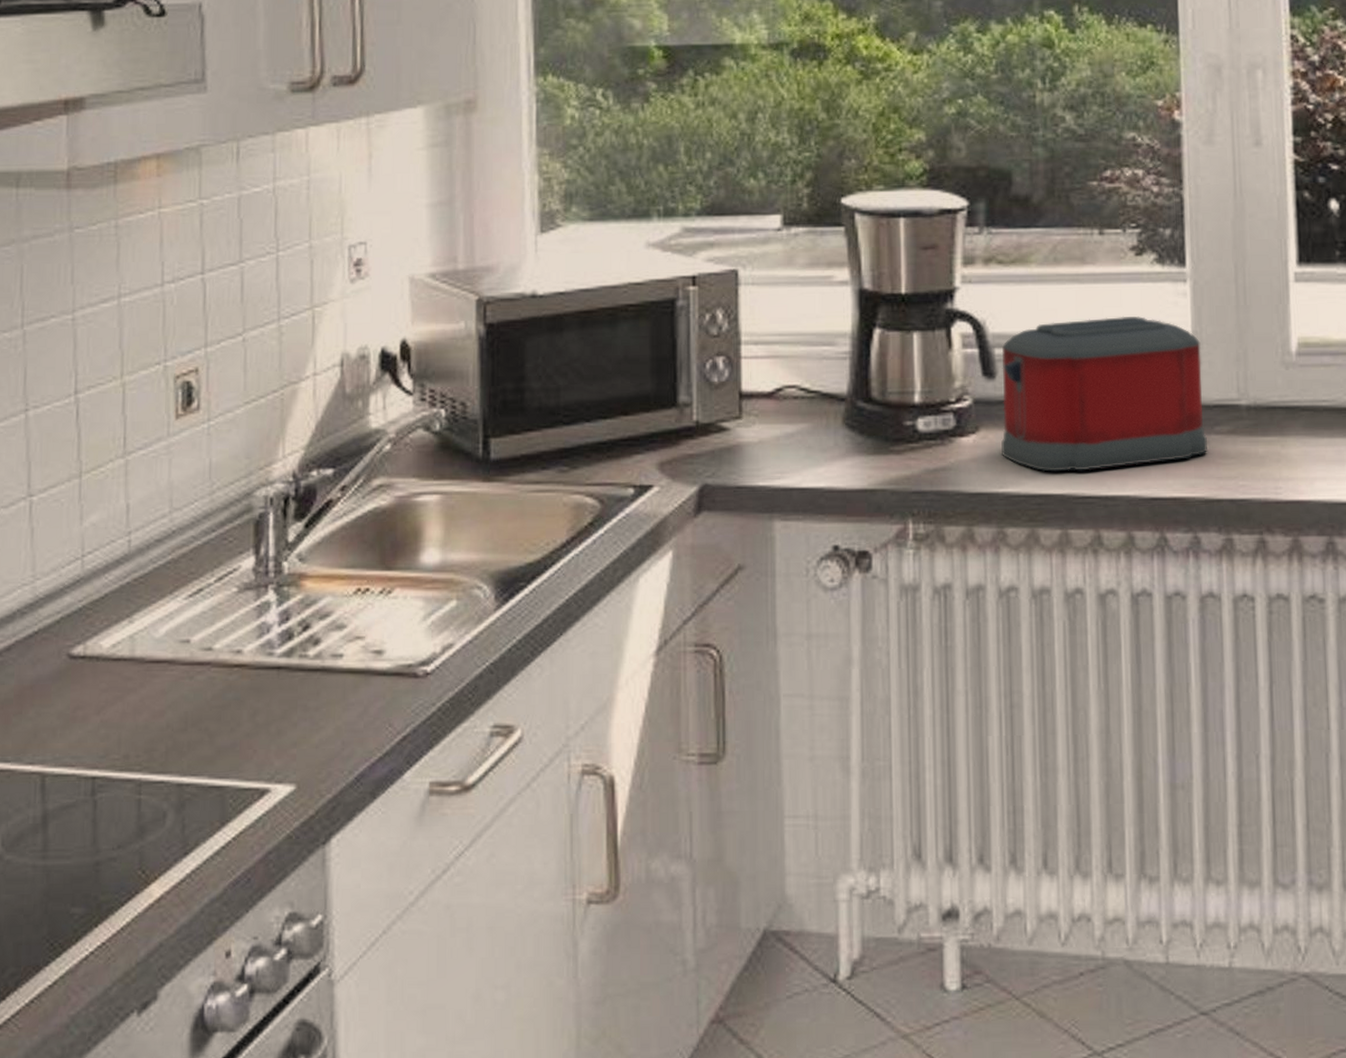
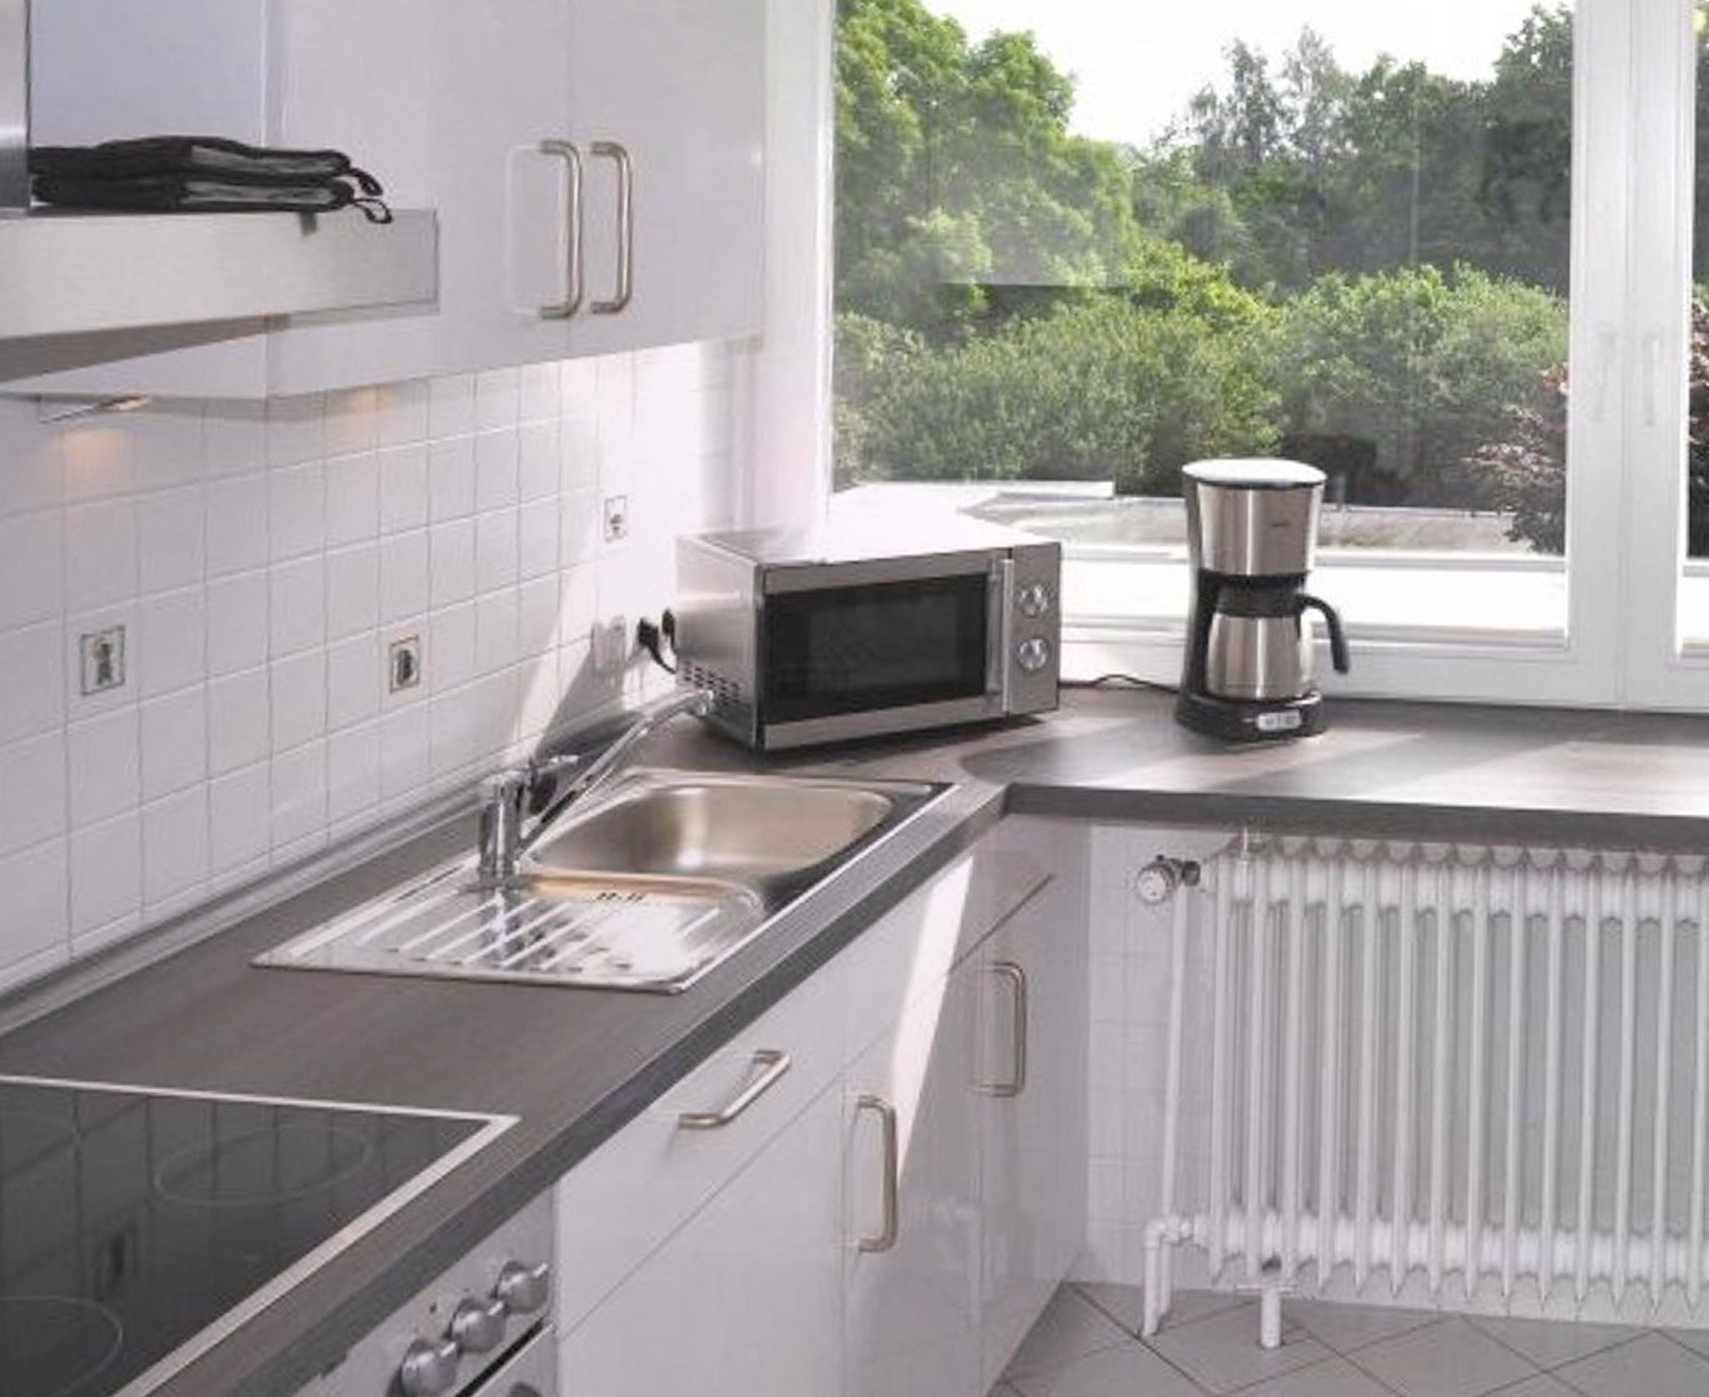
toaster: present [1001,316,1207,472] -> none [1351,608,1579,778]

